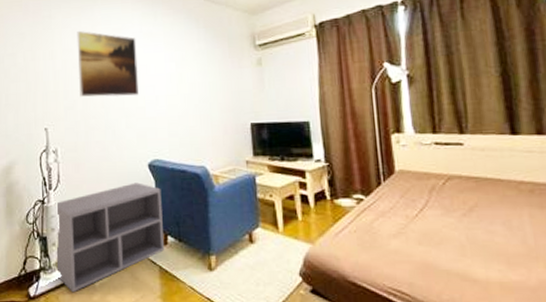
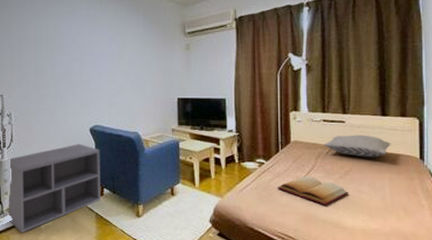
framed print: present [77,31,139,97] -> none [31,12,85,71]
bible: none [382,214,476,253] -> present [277,176,348,206]
pillow: none [438,159,527,189] -> present [324,134,391,158]

